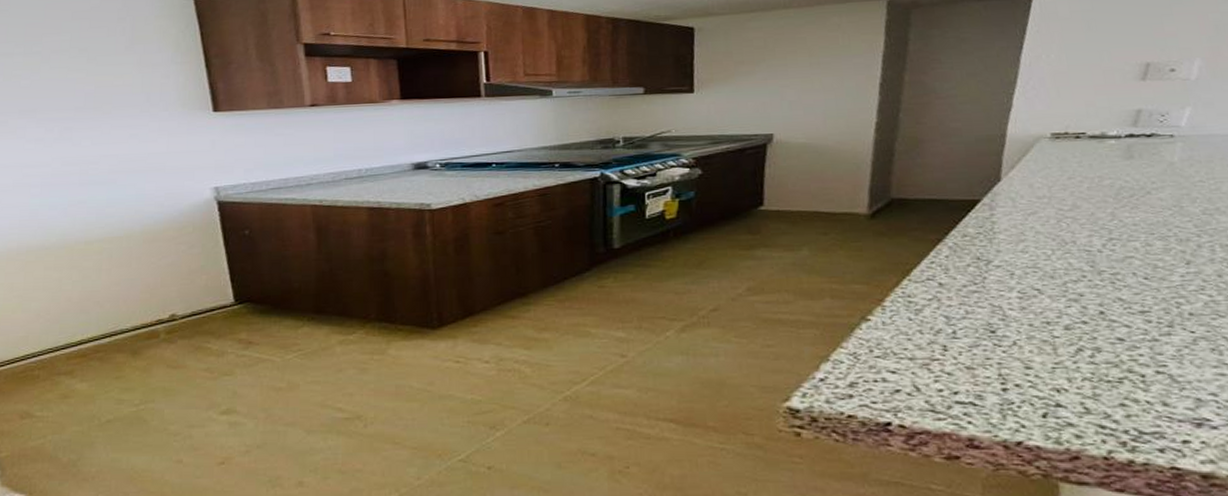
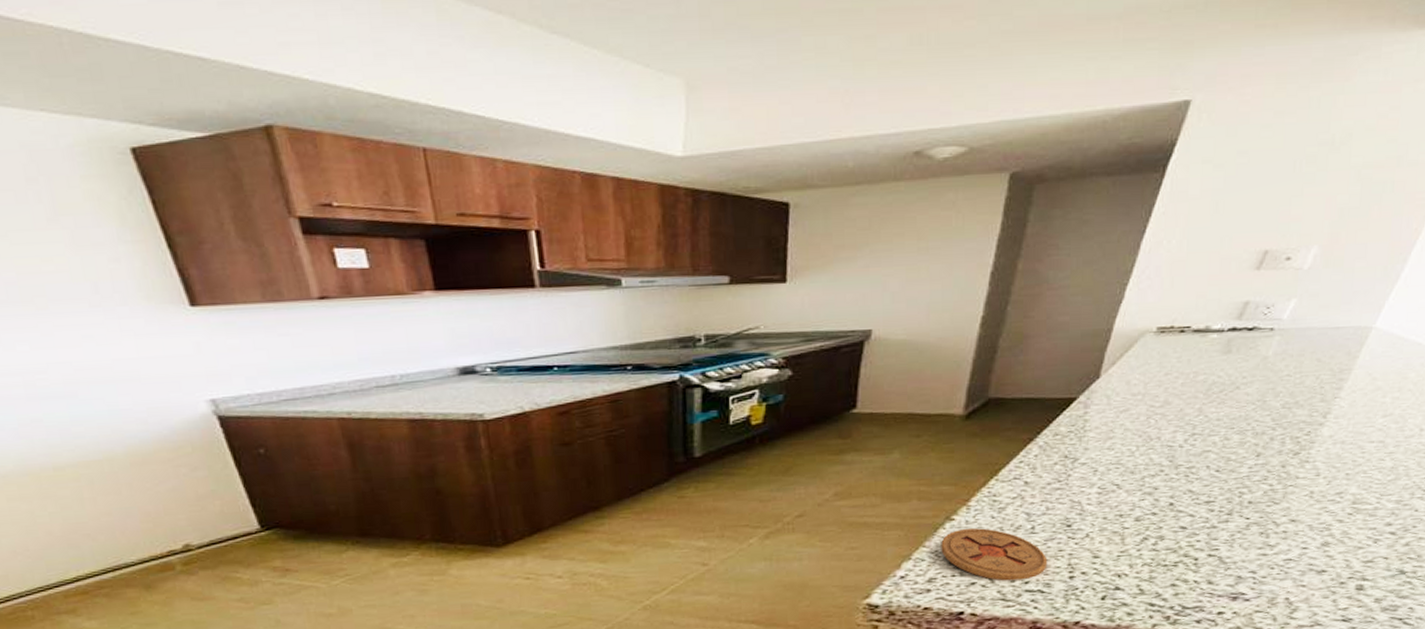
coaster: none [859,330,976,390] -> present [941,528,1048,581]

